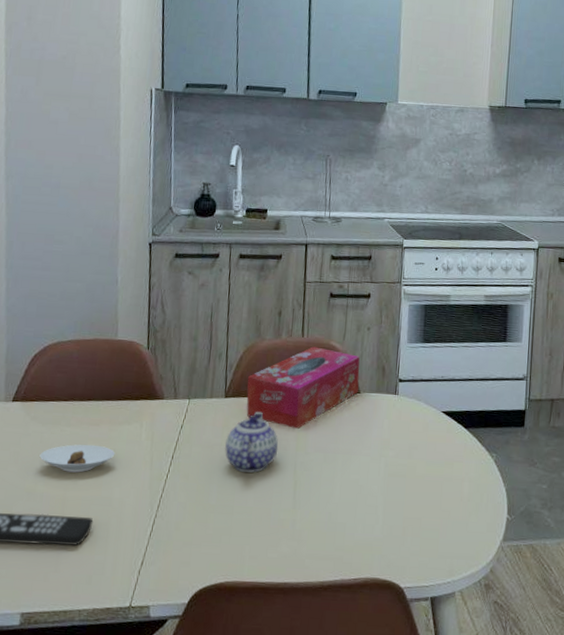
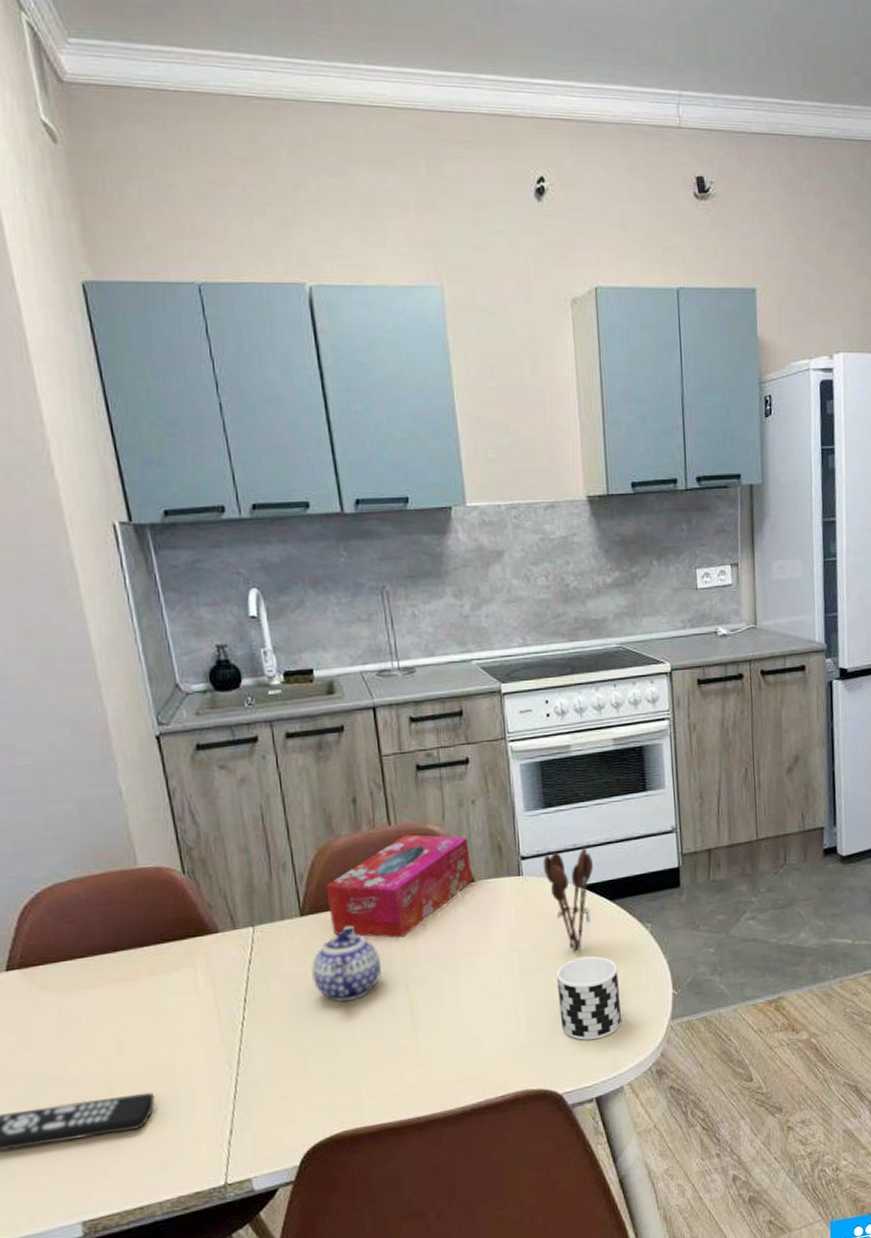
saucer: present [39,444,115,473] -> none [61,1004,167,1045]
cup: none [411,472,464,546] -> present [556,956,622,1041]
utensil holder: none [415,380,456,468] -> present [542,847,593,954]

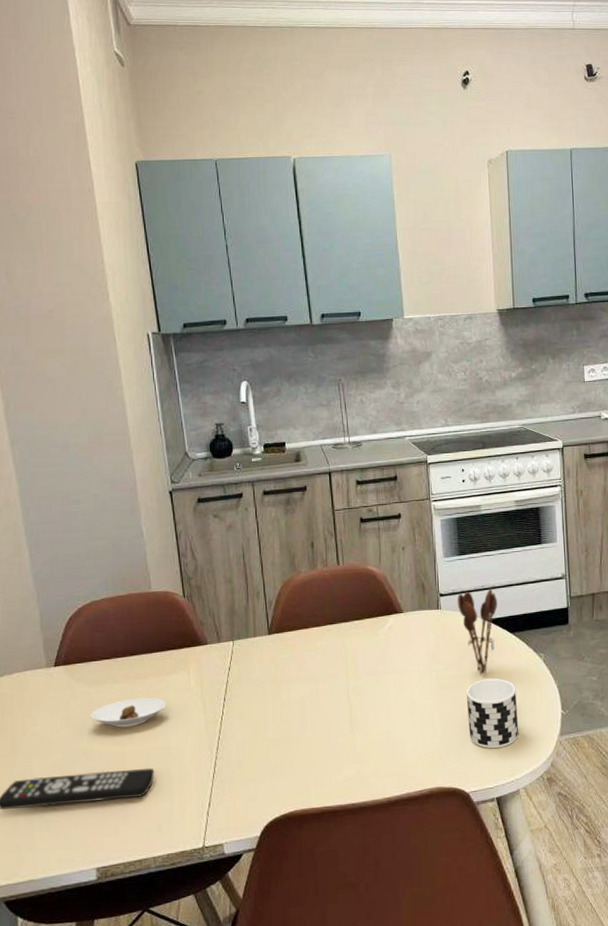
saucer: none [61,1004,167,1045] -> present [90,697,167,728]
teapot: present [311,925,382,1002] -> none [275,644,329,705]
tissue box: present [325,834,472,938] -> none [288,573,401,656]

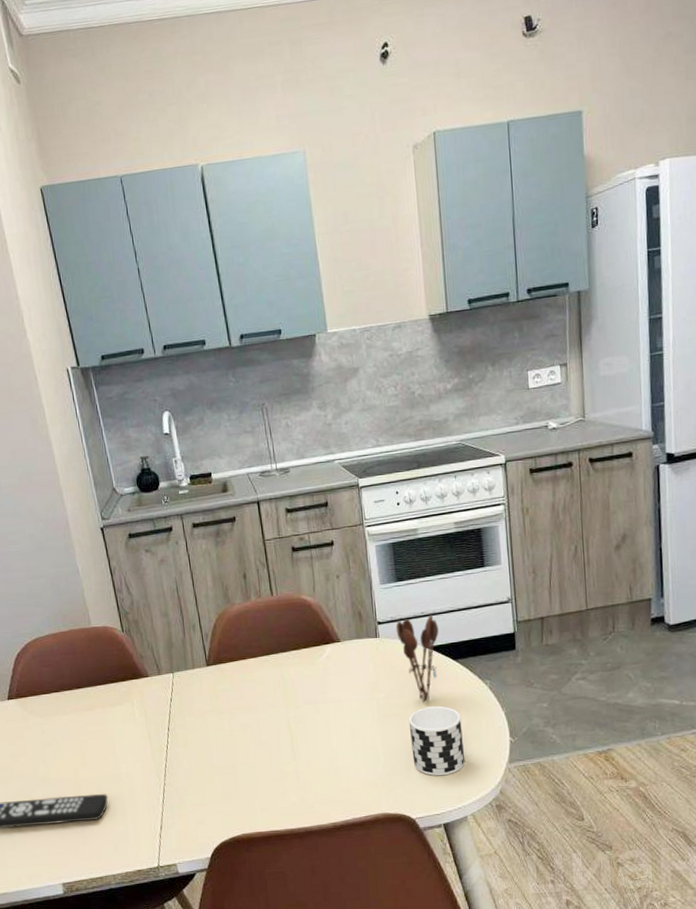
saucer: present [90,697,167,728] -> none [45,728,114,756]

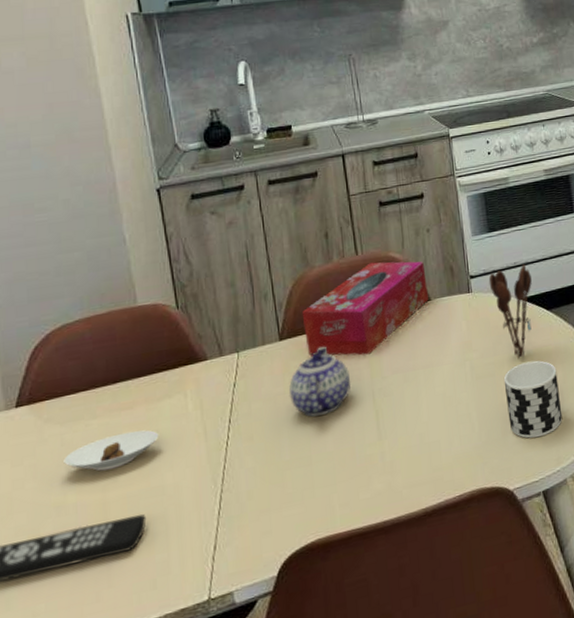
saucer: none [45,728,114,756] -> present [63,430,159,471]
teapot: none [216,674,269,734] -> present [289,346,351,417]
tissue box: none [225,603,338,686] -> present [301,261,429,356]

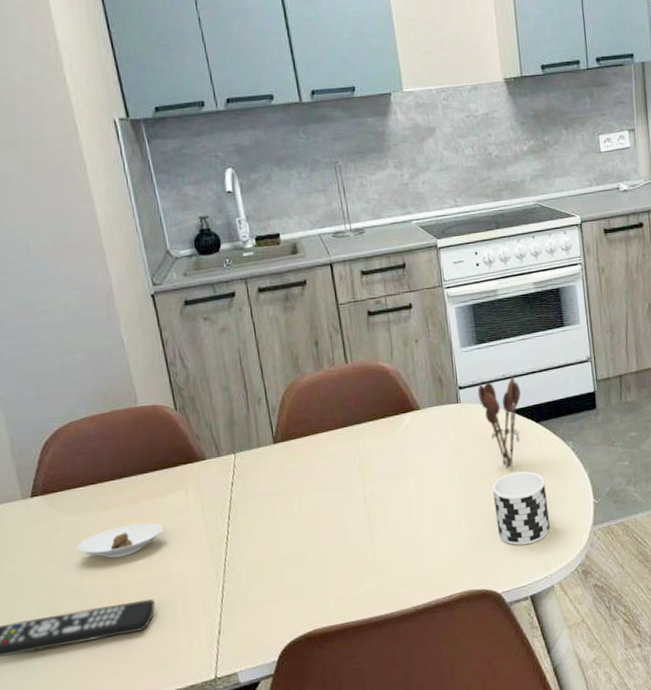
teapot: present [289,346,351,417] -> none [284,450,343,517]
tissue box: present [301,261,429,356] -> none [294,370,418,461]

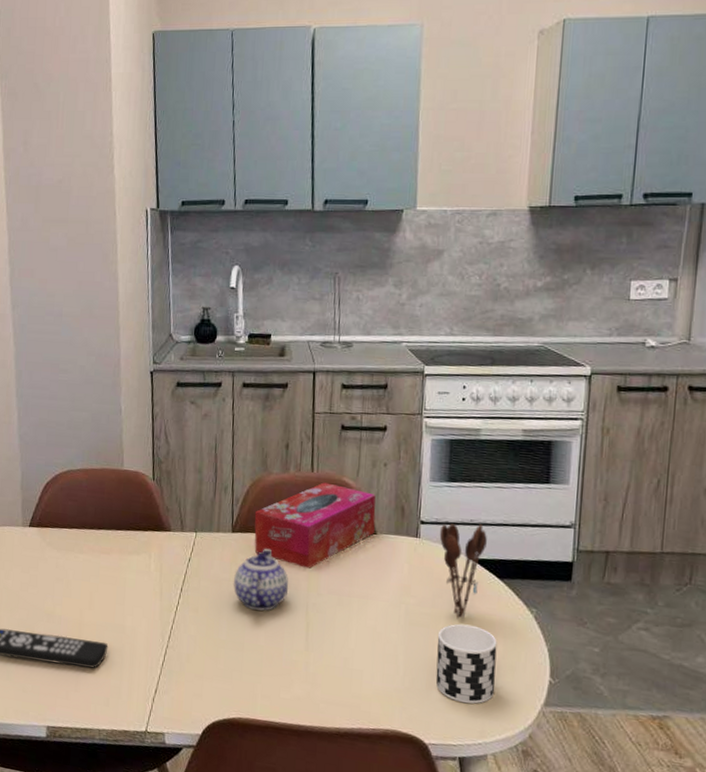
saucer: present [77,522,164,558] -> none [56,571,126,599]
teapot: none [284,450,343,517] -> present [234,548,289,611]
tissue box: none [294,370,418,461] -> present [254,482,376,568]

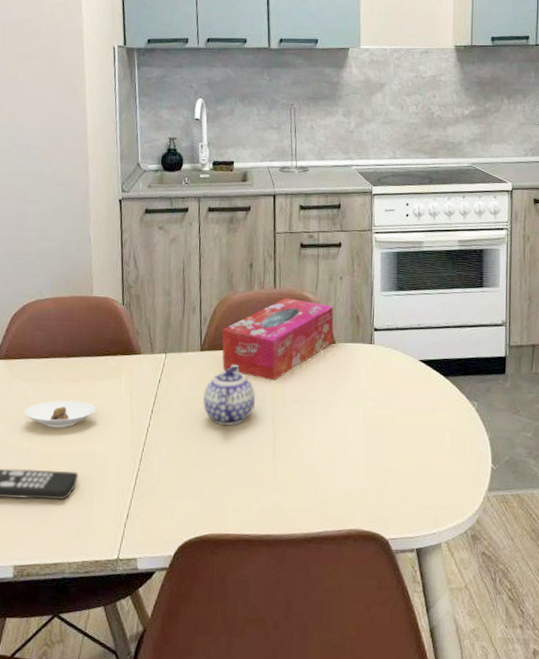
saucer: none [56,571,126,599] -> present [24,400,96,428]
cup: present [435,623,497,704] -> none [393,421,446,497]
utensil holder: present [439,524,487,619] -> none [391,328,432,418]

